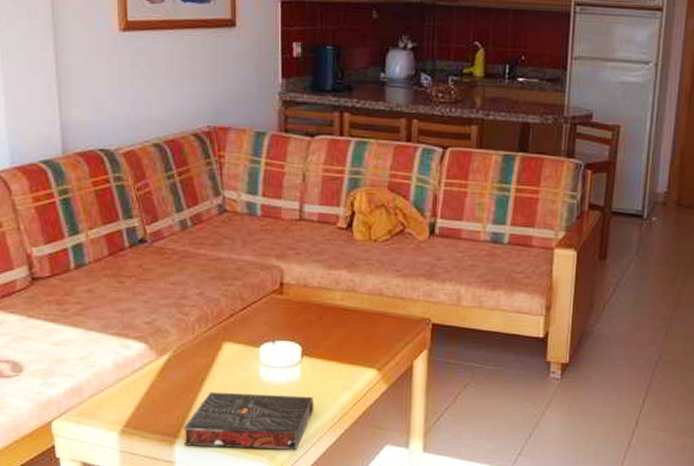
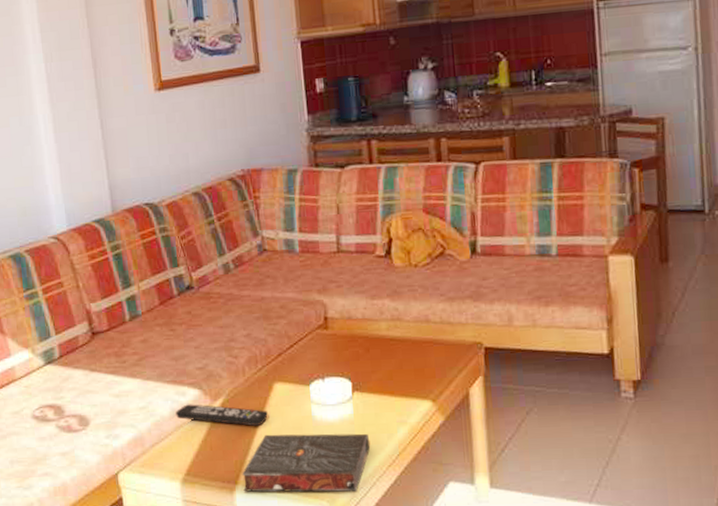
remote control: none [118,357,215,383] -> present [175,404,268,426]

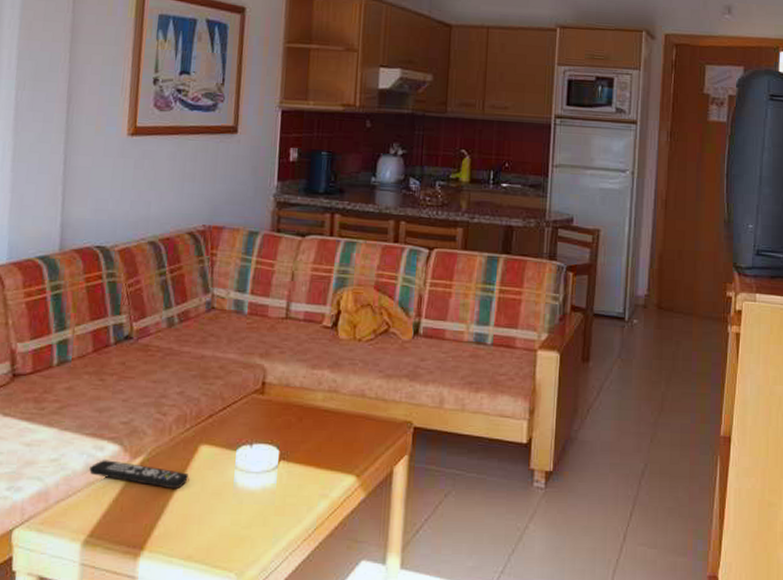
book: present [242,433,370,493] -> none [148,498,288,566]

